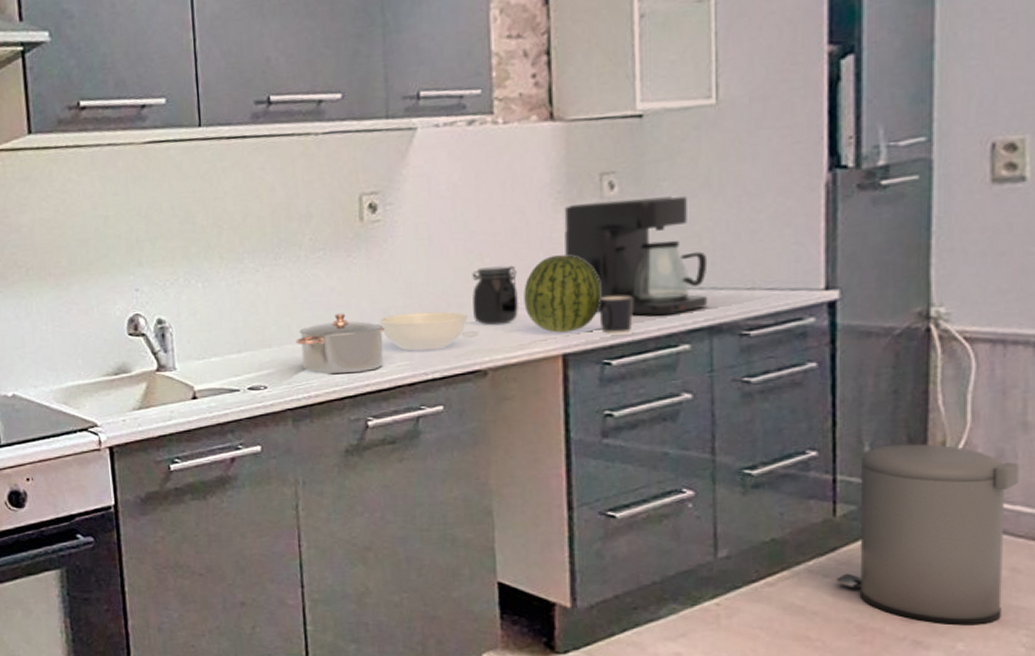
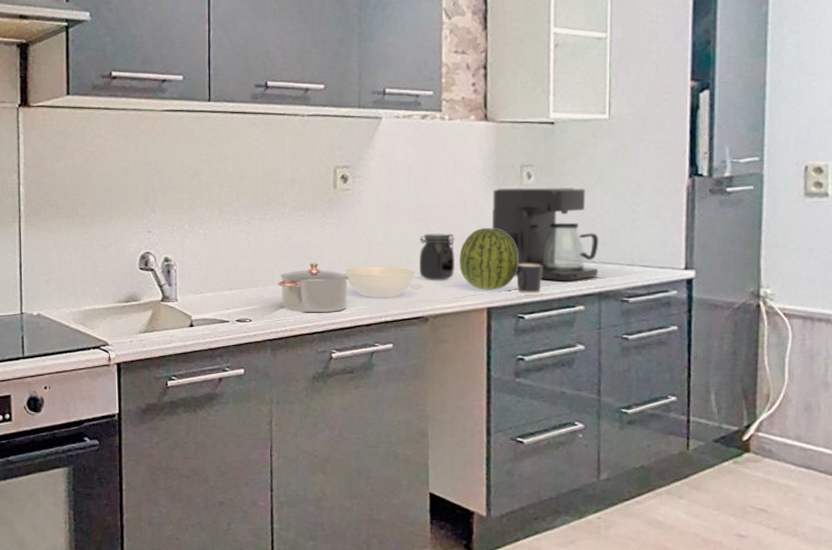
pedal bin: present [836,443,1019,626] -> none [688,394,822,542]

